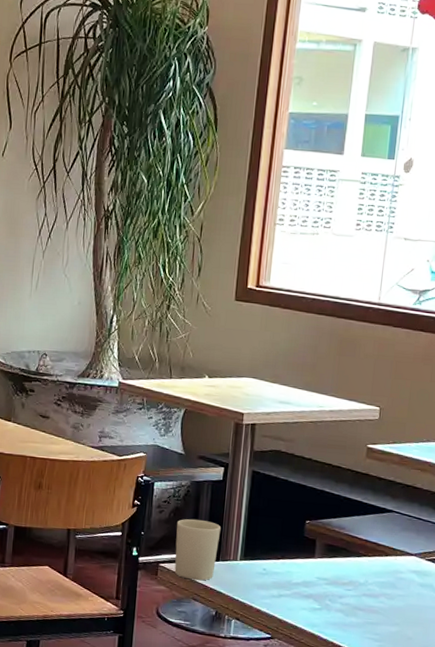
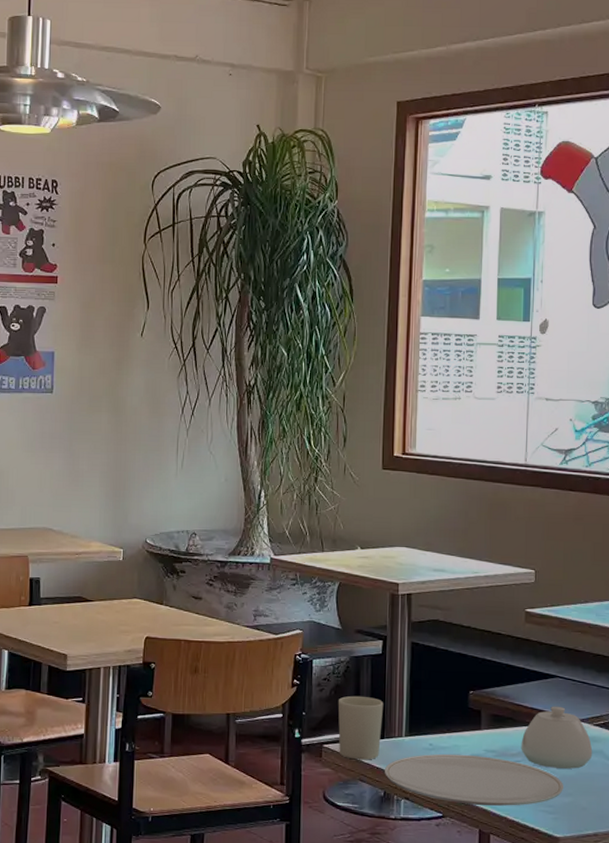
plate: none [217,578,392,632] -> present [384,753,564,806]
sugar bowl: none [352,539,423,600] -> present [521,706,593,769]

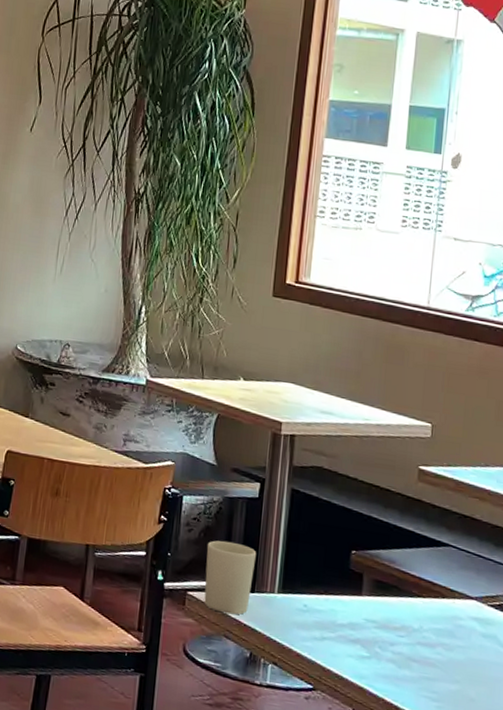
plate: present [384,753,564,806] -> none [251,615,451,688]
sugar bowl: present [521,706,593,769] -> none [405,578,486,653]

